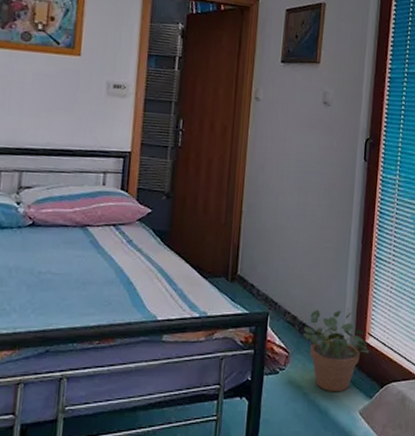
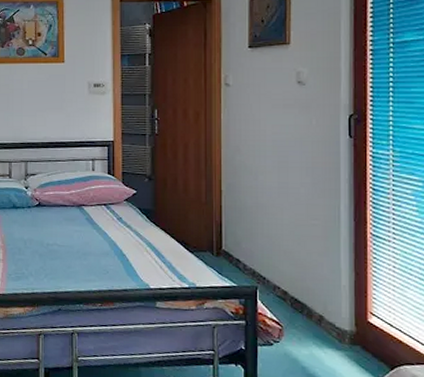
potted plant: present [302,309,370,392] -> none [295,285,374,370]

